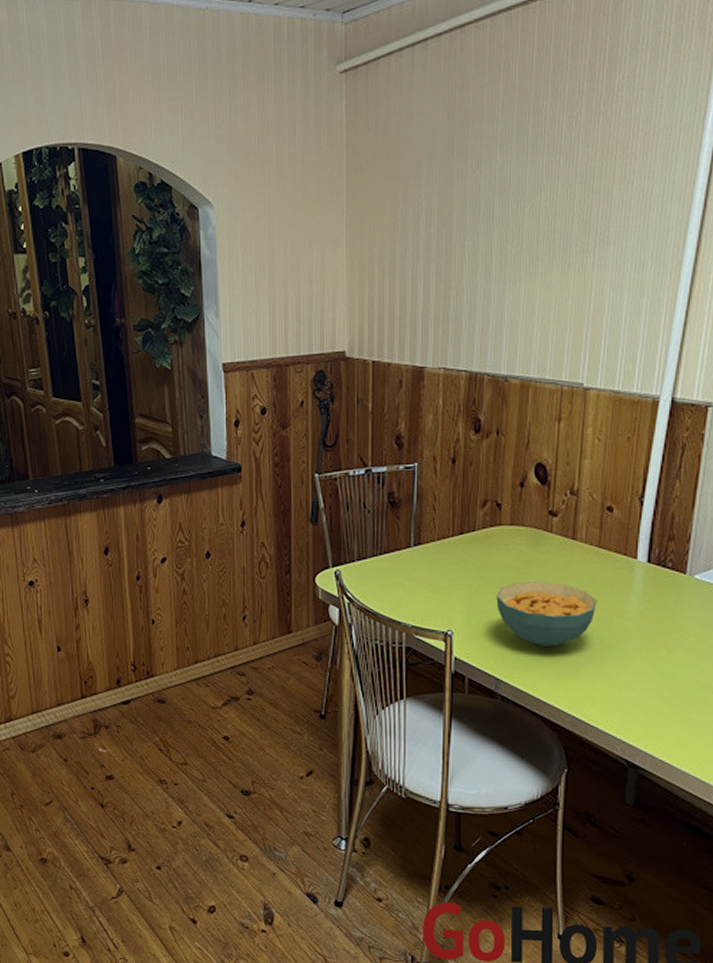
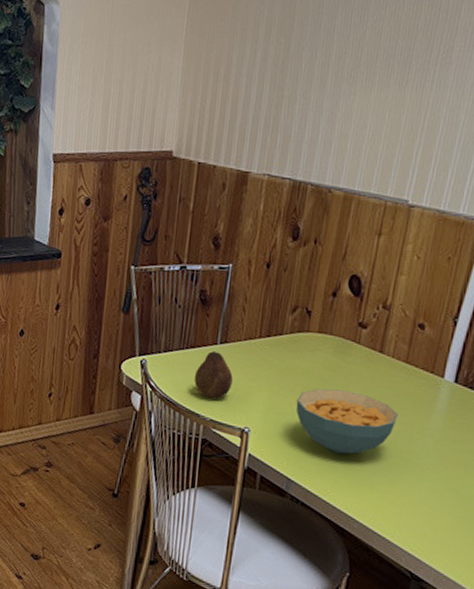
fruit: none [391,553,430,604] -> present [194,350,233,400]

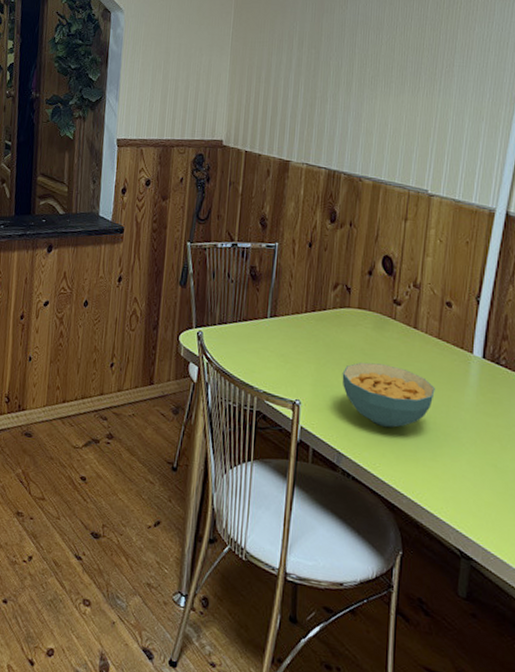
fruit: present [194,350,233,400] -> none [247,323,283,372]

